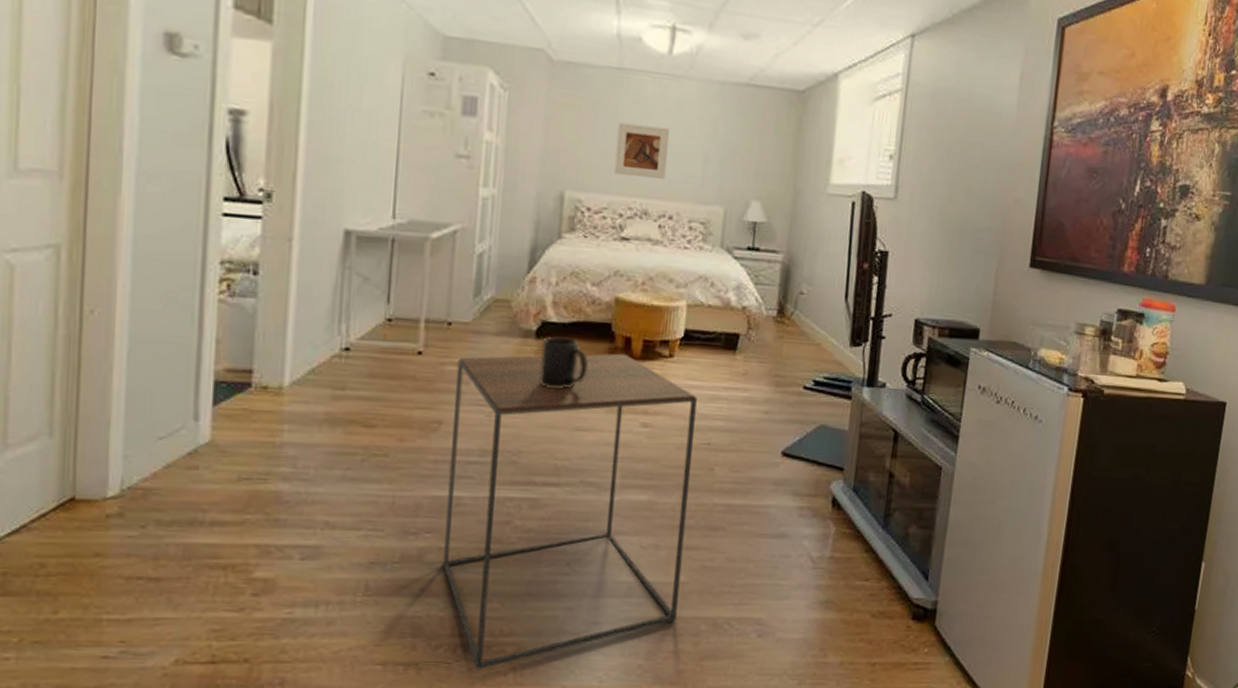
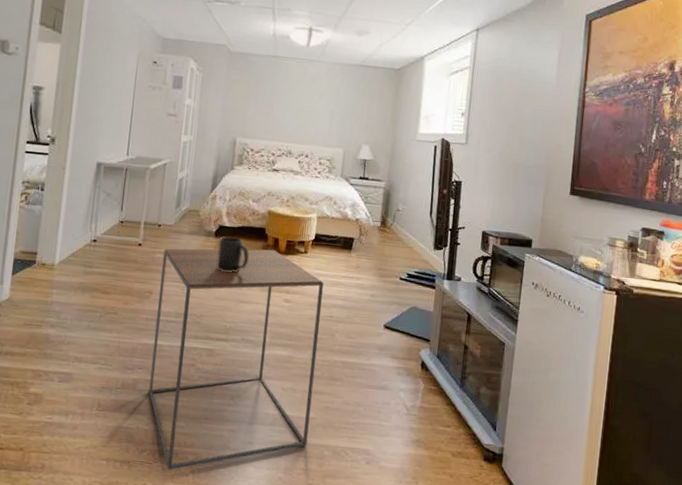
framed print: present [613,122,670,179] -> none [269,92,307,130]

